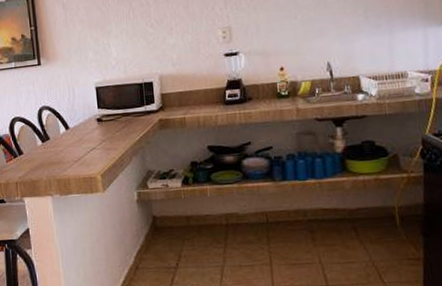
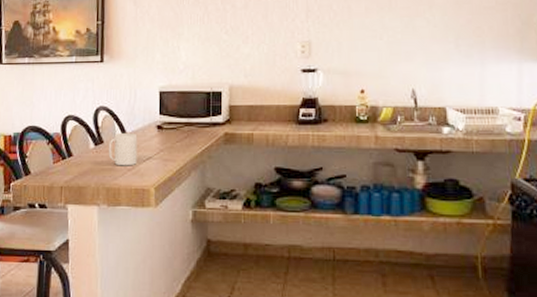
mug: none [54,127,82,159] -> present [108,132,138,166]

